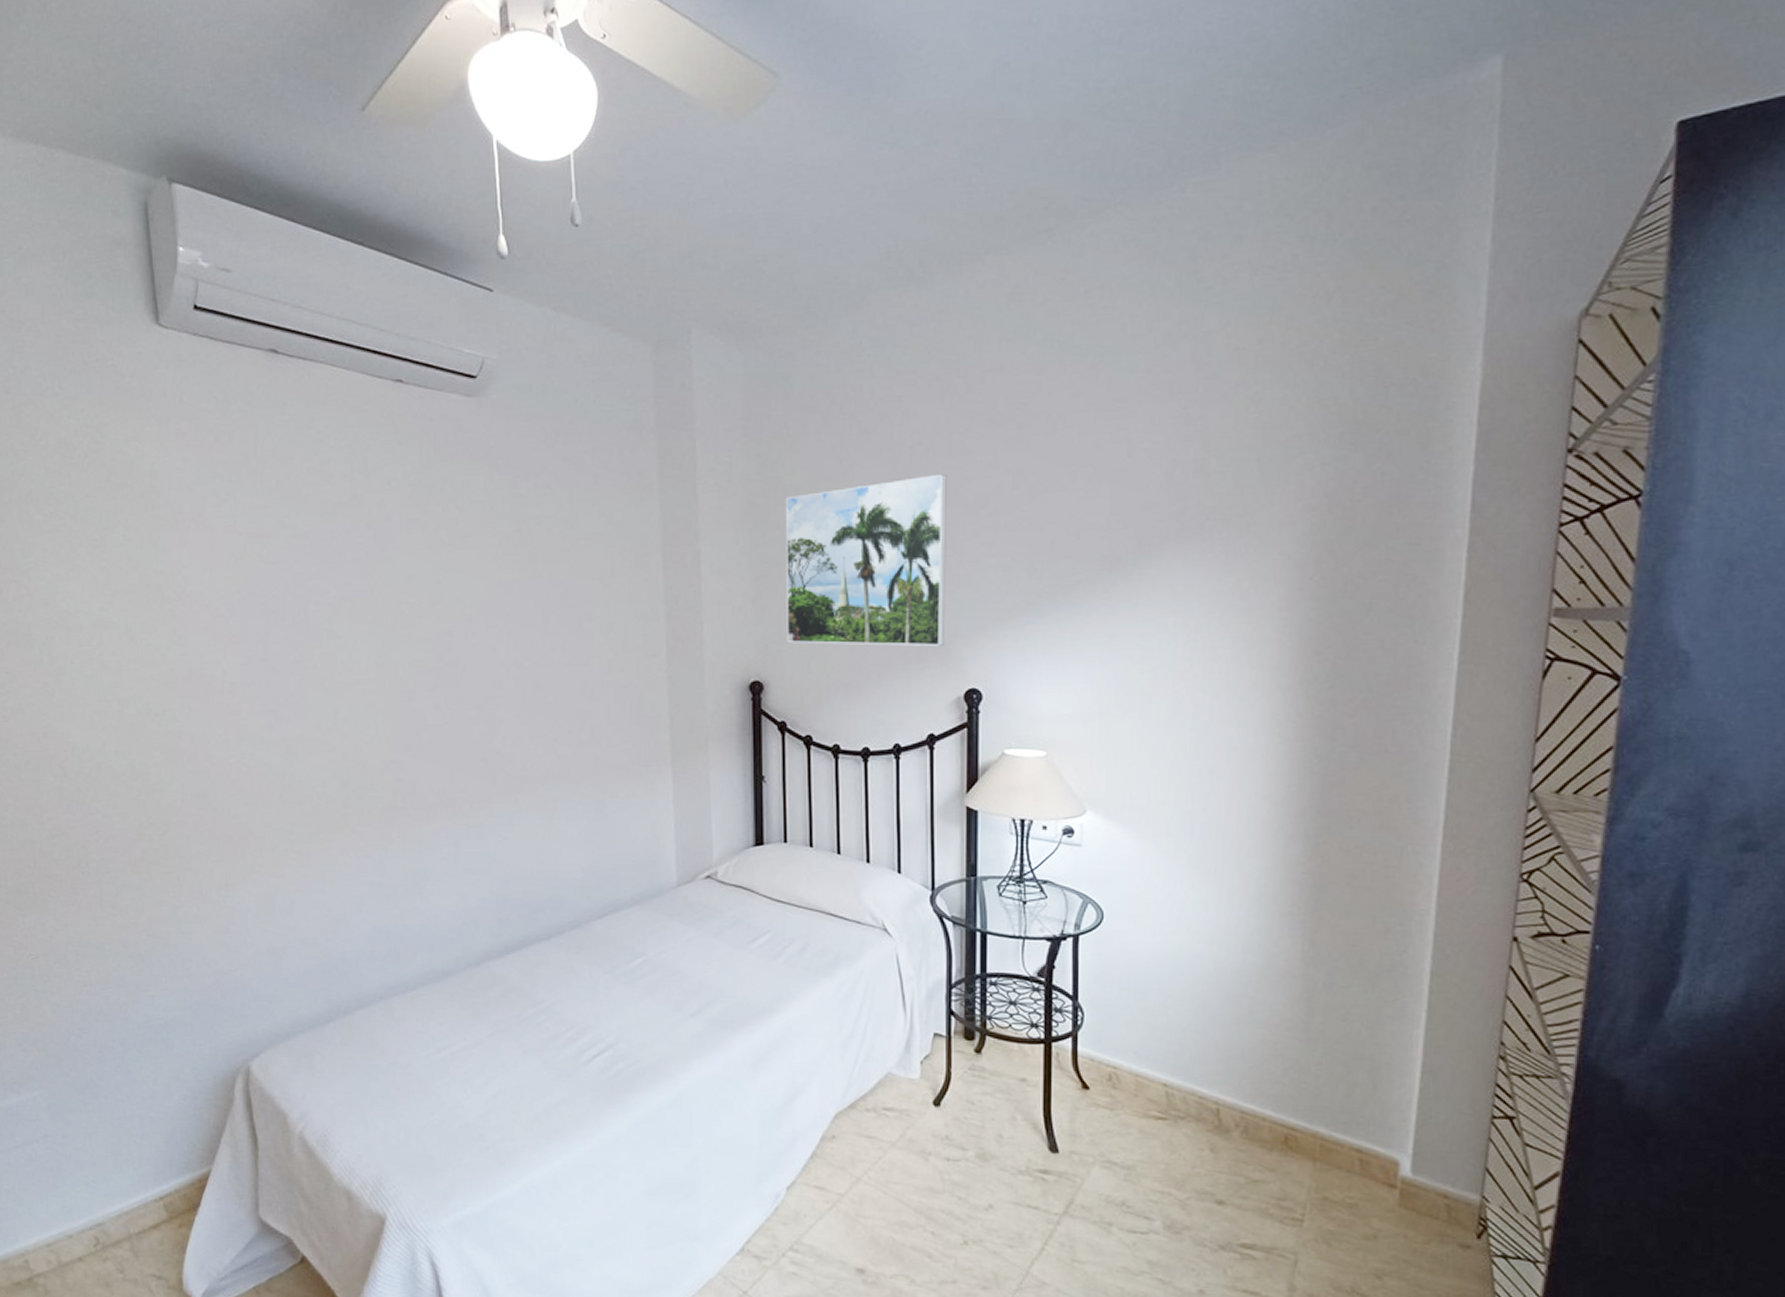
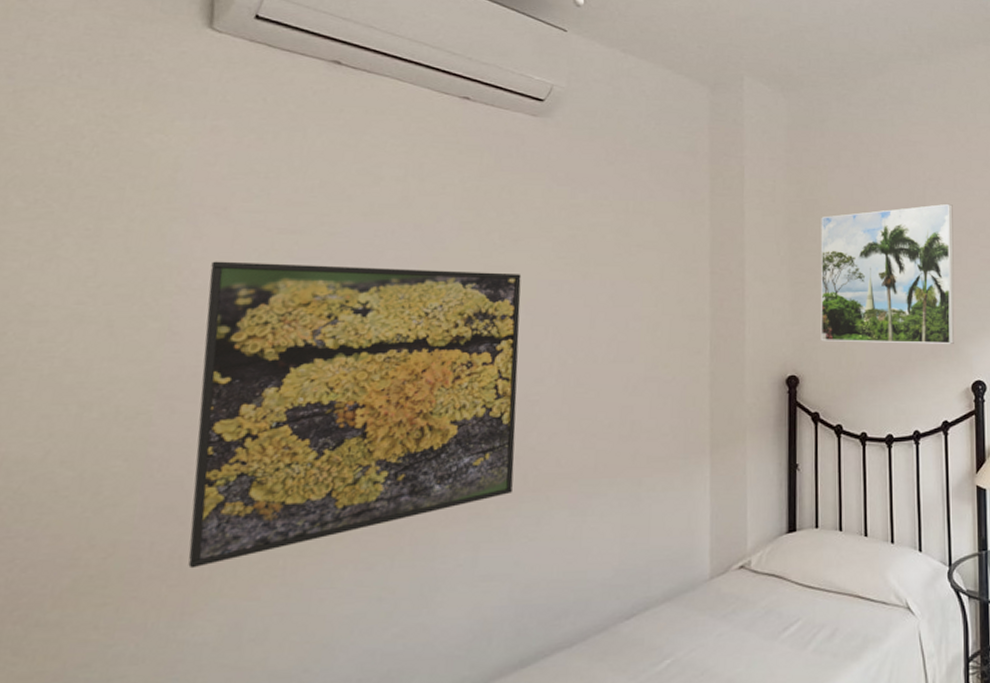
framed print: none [198,567,483,848] -> present [188,261,522,569]

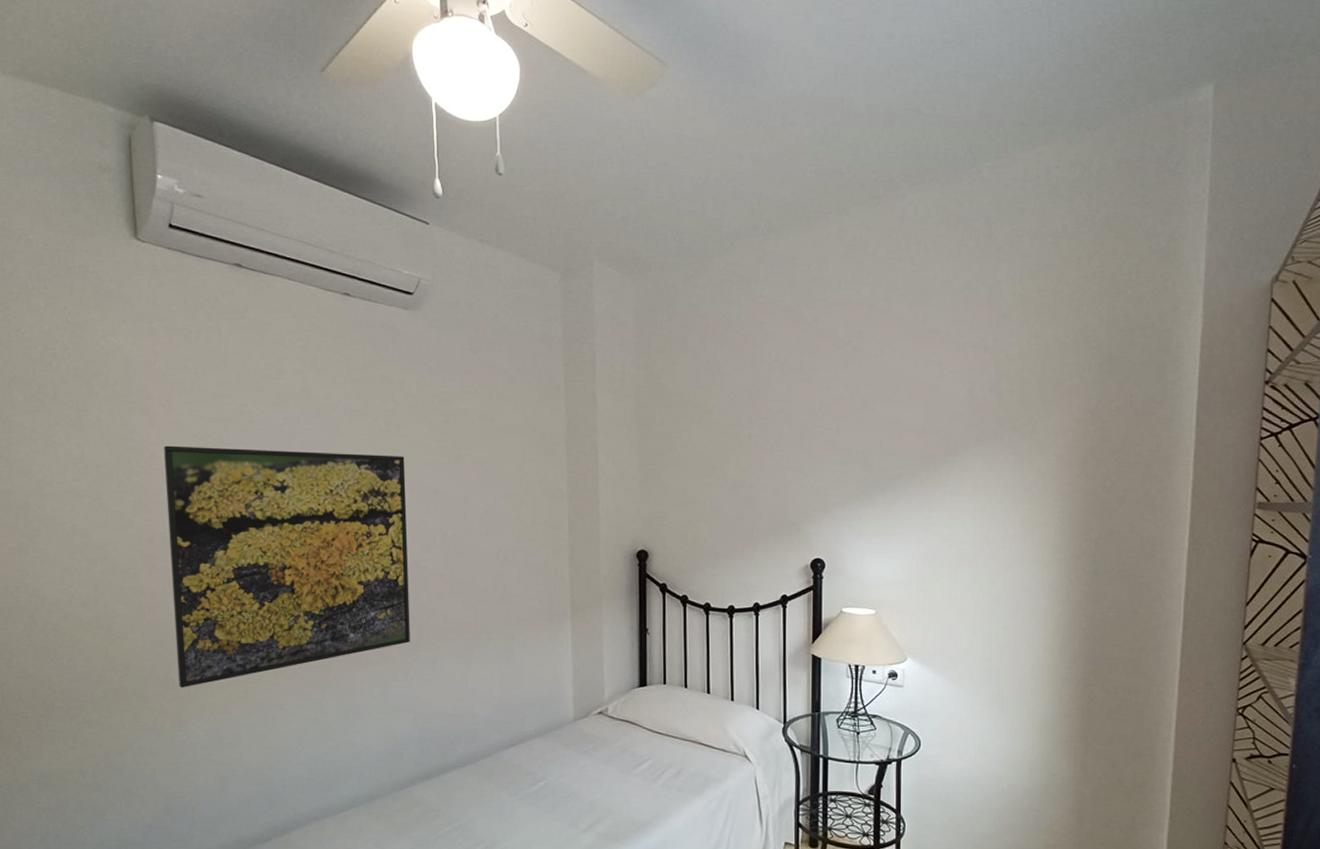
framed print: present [820,203,954,344] -> none [667,385,798,523]

